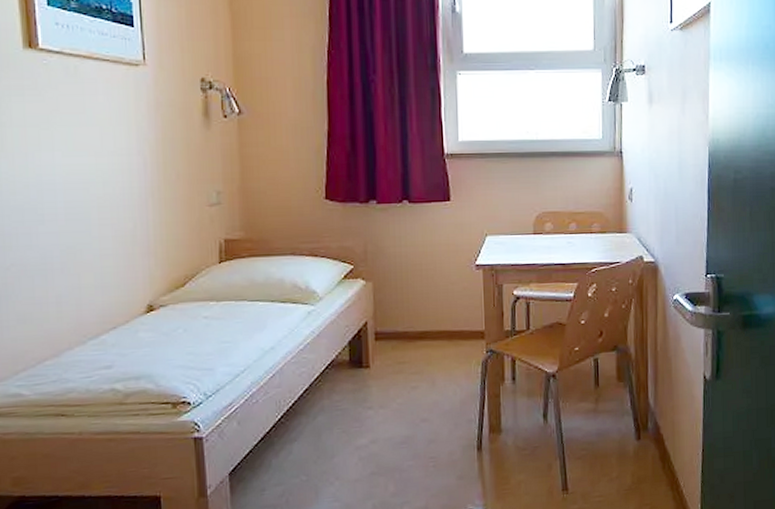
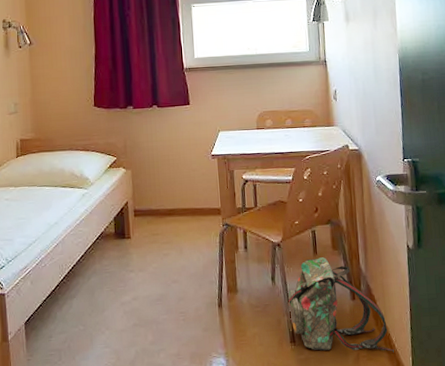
backpack: none [561,390,684,500] -> present [288,257,396,353]

